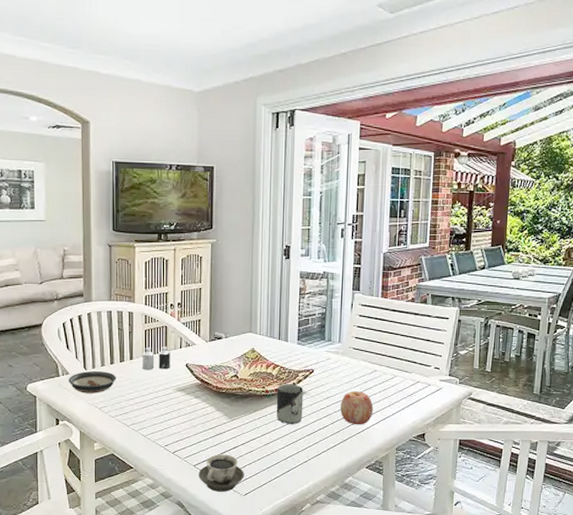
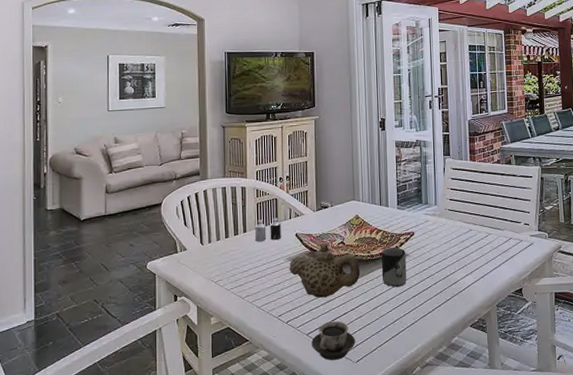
saucer: present [68,371,116,394] -> none [185,245,231,268]
teapot: none [178,374,254,431] -> present [289,242,361,298]
apple: present [339,391,373,425] -> none [441,251,472,284]

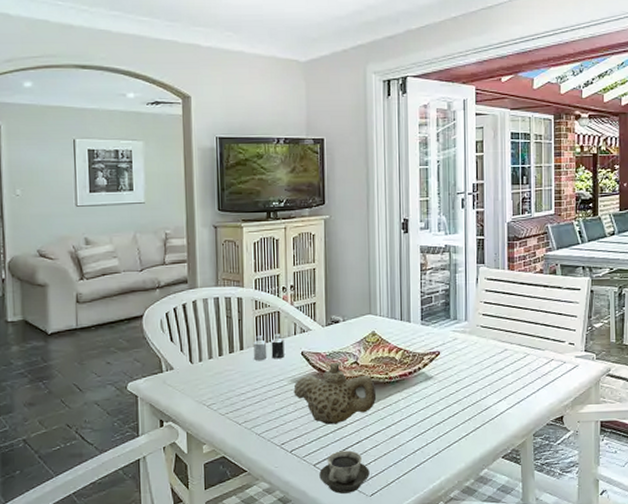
cup: present [381,247,407,288] -> none [401,368,431,414]

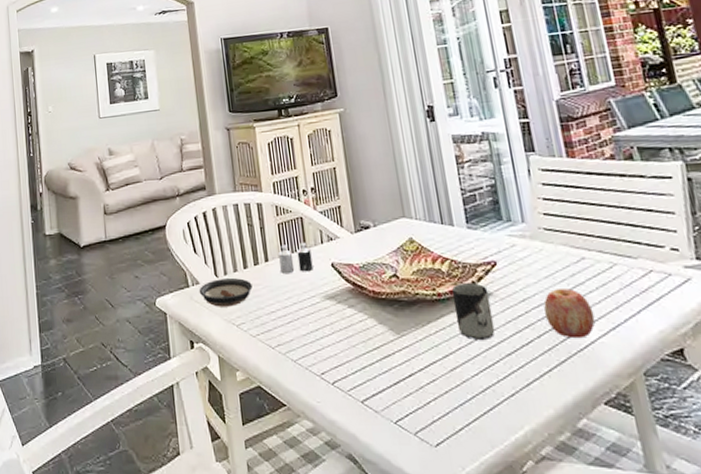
saucer: none [172,364,226,390] -> present [199,278,253,307]
teapot: present [293,362,377,425] -> none [327,275,426,352]
cup: present [319,450,370,494] -> none [369,385,431,441]
cup: none [401,368,431,414] -> present [451,283,495,341]
apple: none [470,373,506,411] -> present [544,289,595,339]

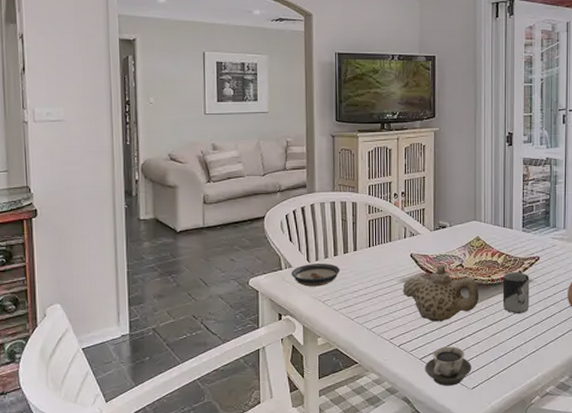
candle: present [279,242,313,275] -> none [367,236,395,262]
teapot: none [327,275,426,352] -> present [402,264,480,322]
cup: none [369,385,431,441] -> present [425,346,472,386]

